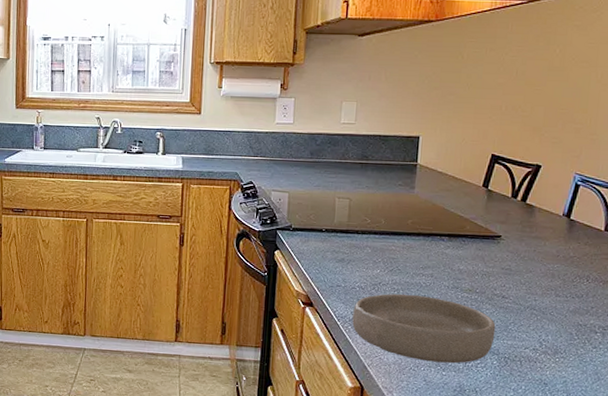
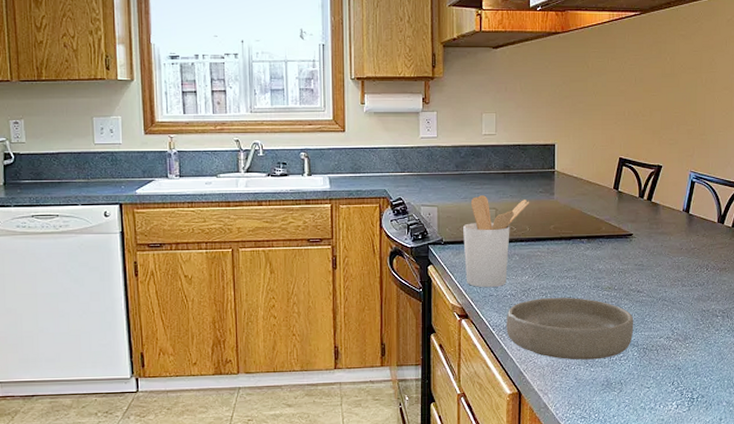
utensil holder: none [313,184,388,279] -> present [463,195,530,288]

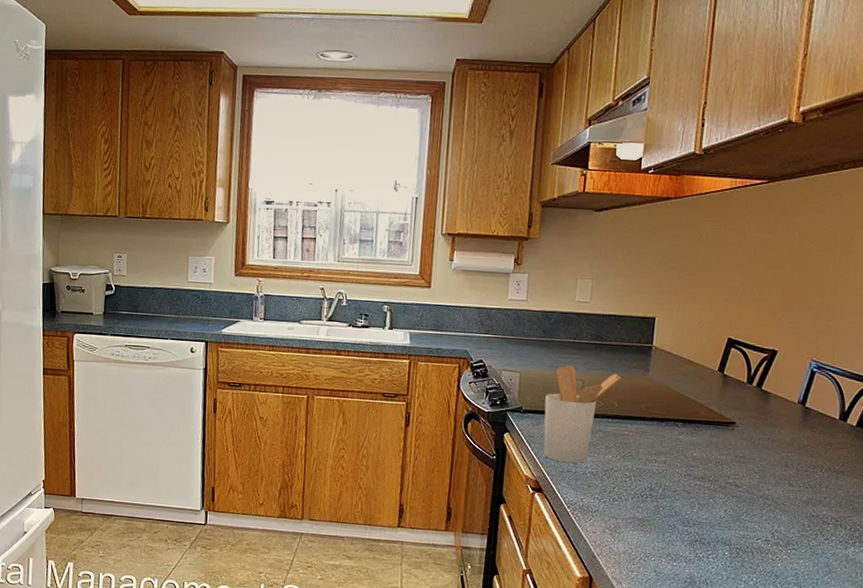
bowl: present [506,297,634,360] -> none [582,480,729,554]

